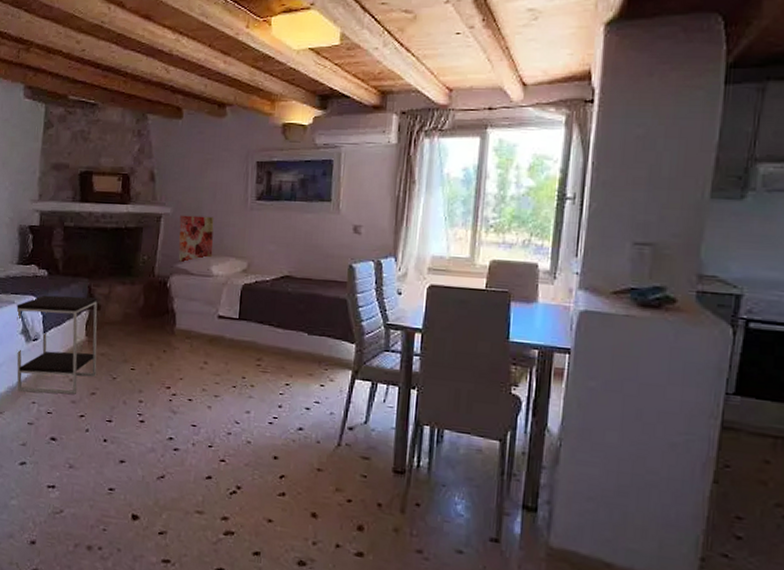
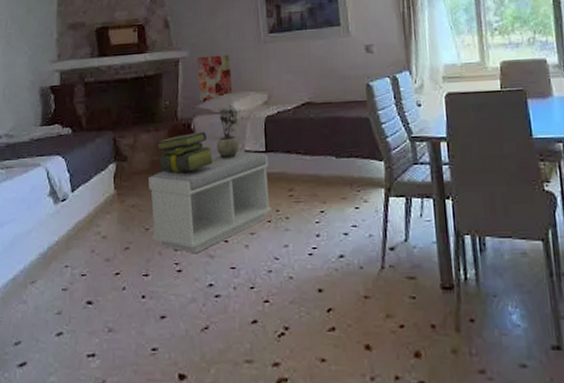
side table: present [16,295,98,394] -> none [43,149,129,256]
bench: none [119,314,241,408] -> present [147,150,271,254]
stack of books: none [131,291,187,329] -> present [156,132,215,173]
potted plant: none [190,268,221,322] -> present [216,105,244,160]

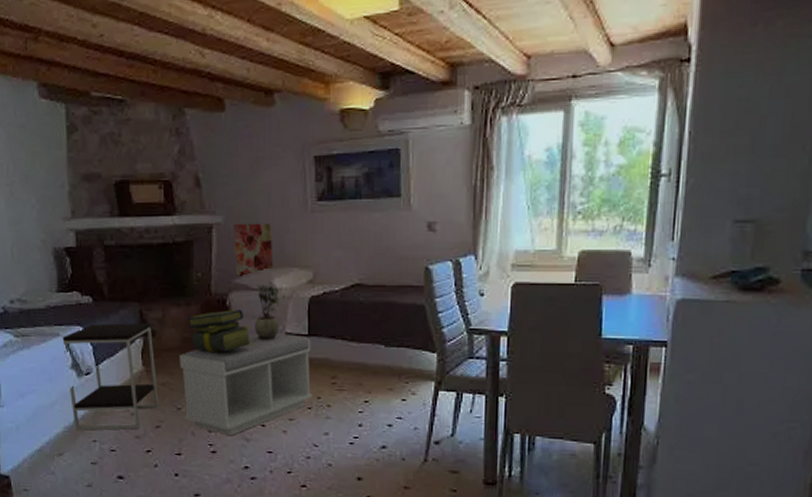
side table: none [43,149,129,256] -> present [62,323,159,431]

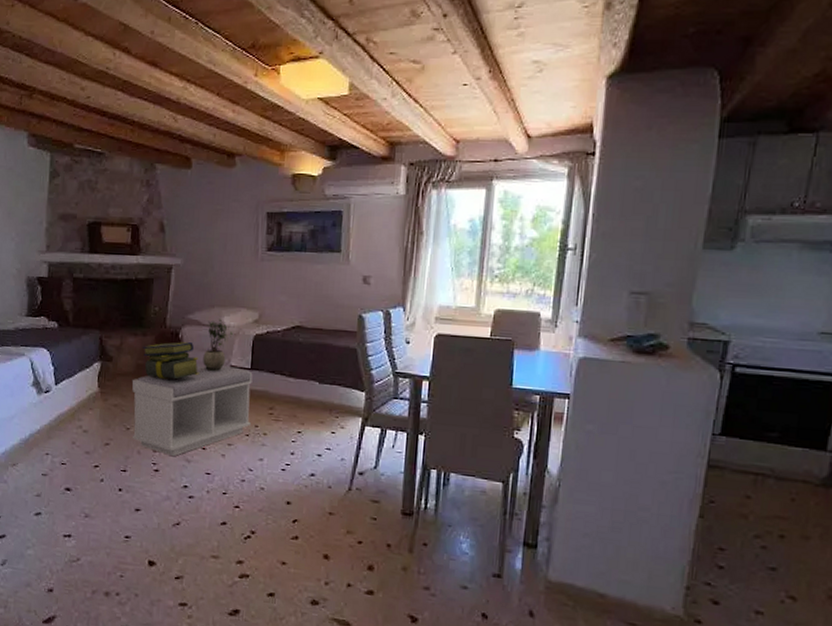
side table: present [62,323,159,431] -> none [27,347,110,445]
wall art: present [233,223,274,278] -> none [189,266,225,315]

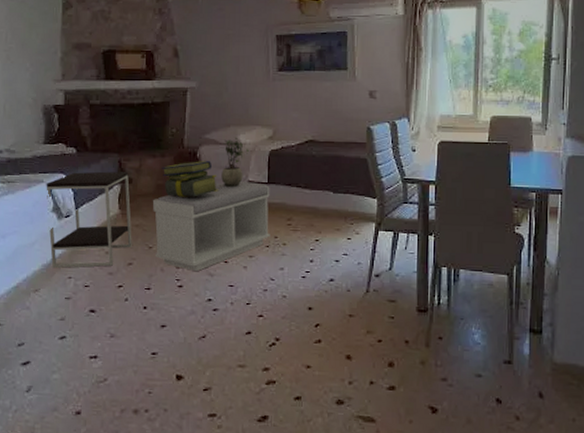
side table: none [27,347,110,445] -> present [46,171,132,268]

